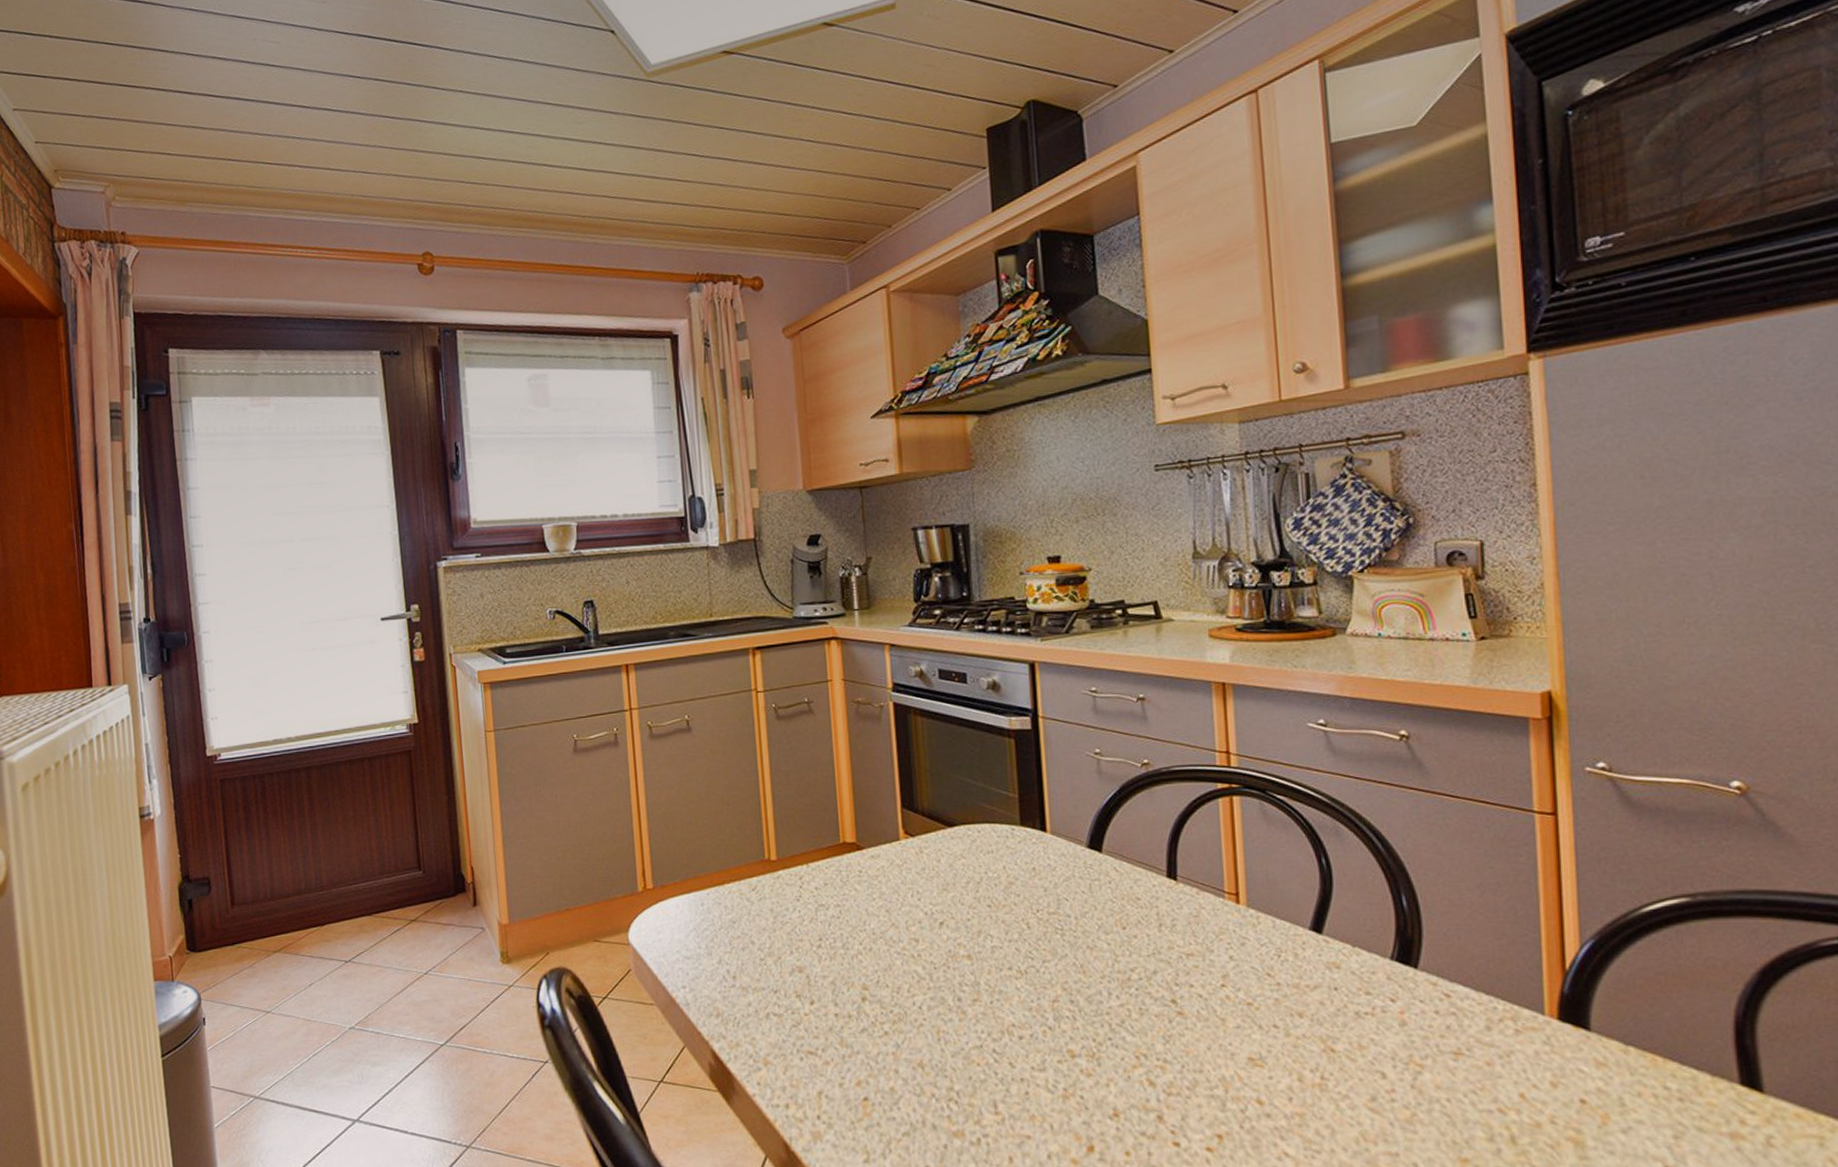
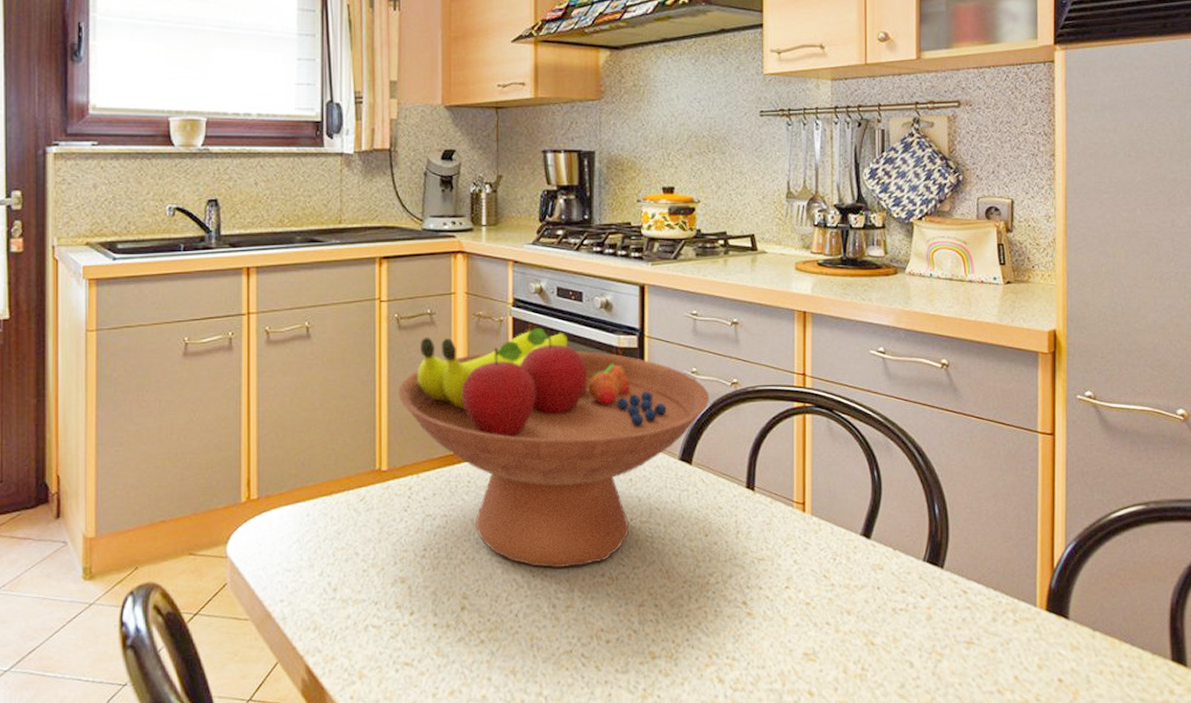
fruit bowl: none [781,712,1118,961] -> present [399,327,710,568]

